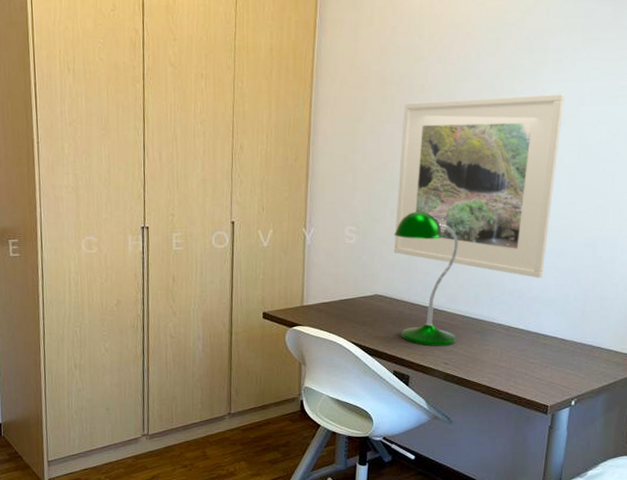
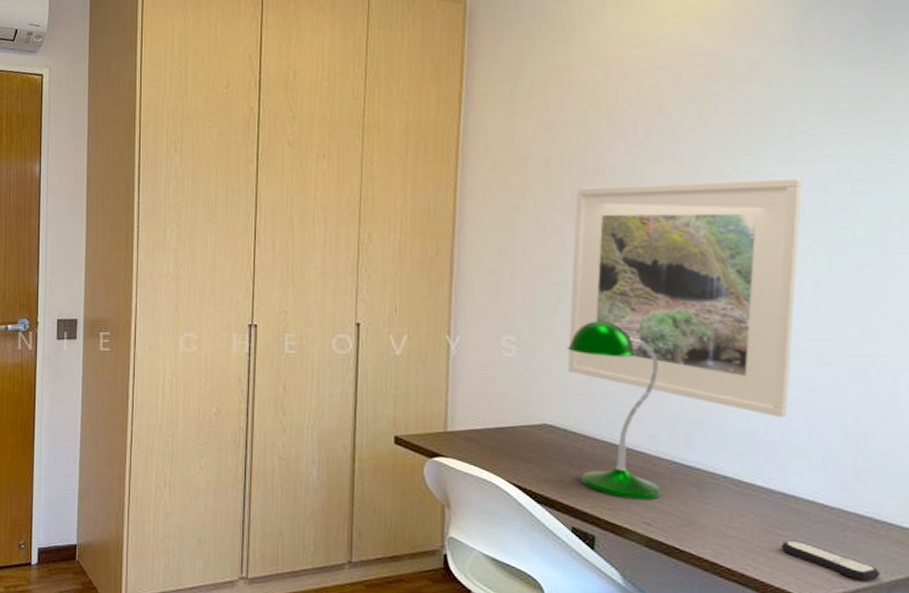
remote control: none [533,365,593,389] -> present [781,540,880,581]

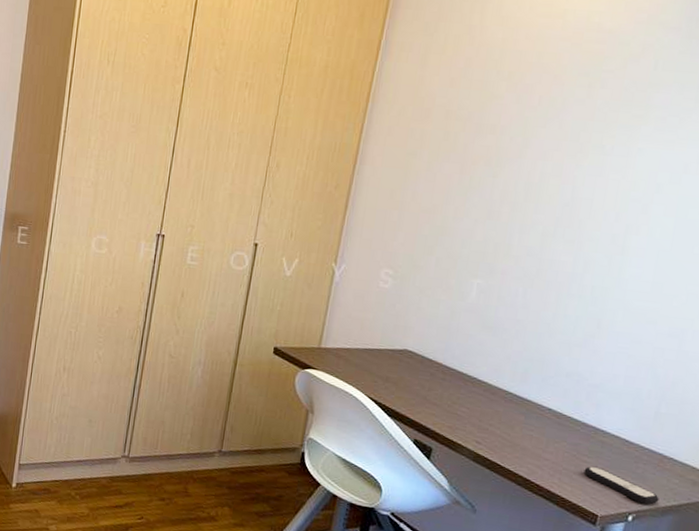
desk lamp: present [566,321,662,500] -> none [429,264,513,423]
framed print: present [567,178,802,418] -> none [433,142,665,365]

